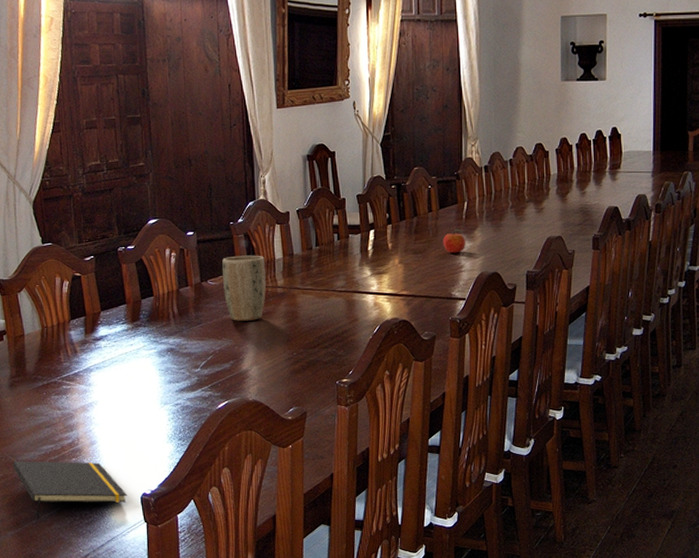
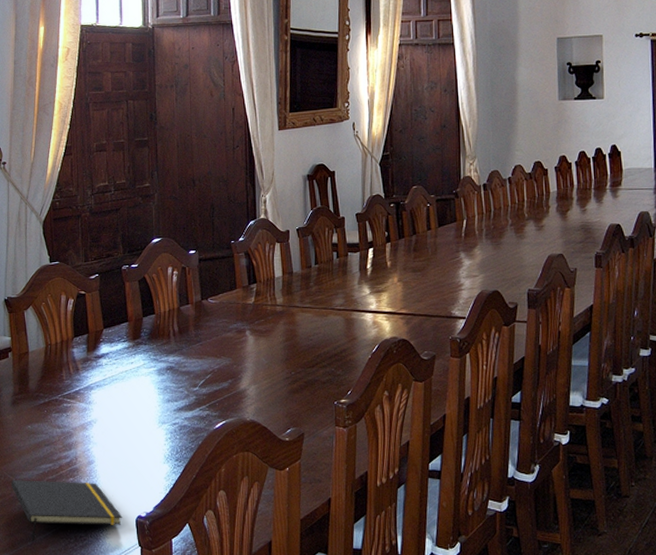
plant pot: present [222,255,267,321] -> none [223,273,266,339]
fruit: present [443,230,465,254] -> none [442,248,465,272]

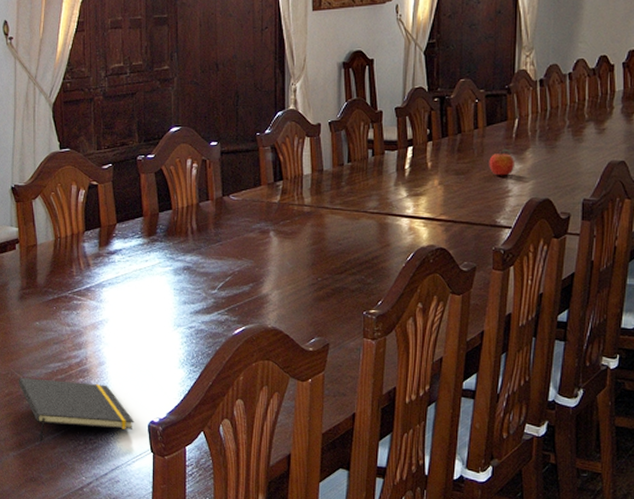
fruit: none [442,248,465,272] -> present [489,150,514,176]

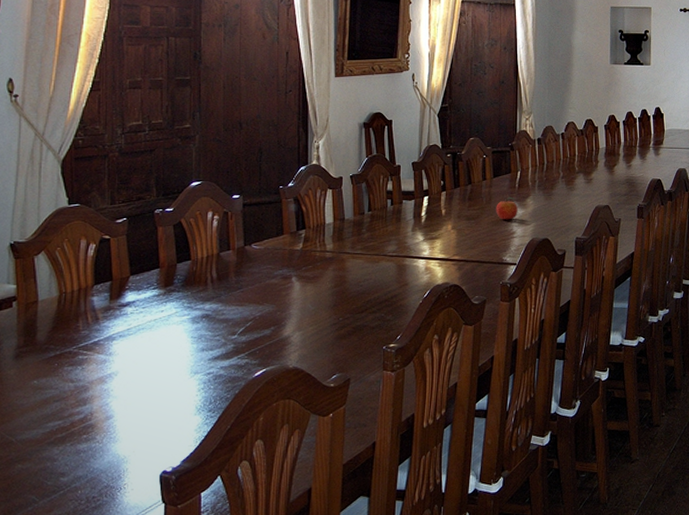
notepad: present [18,378,135,443] -> none [9,439,145,507]

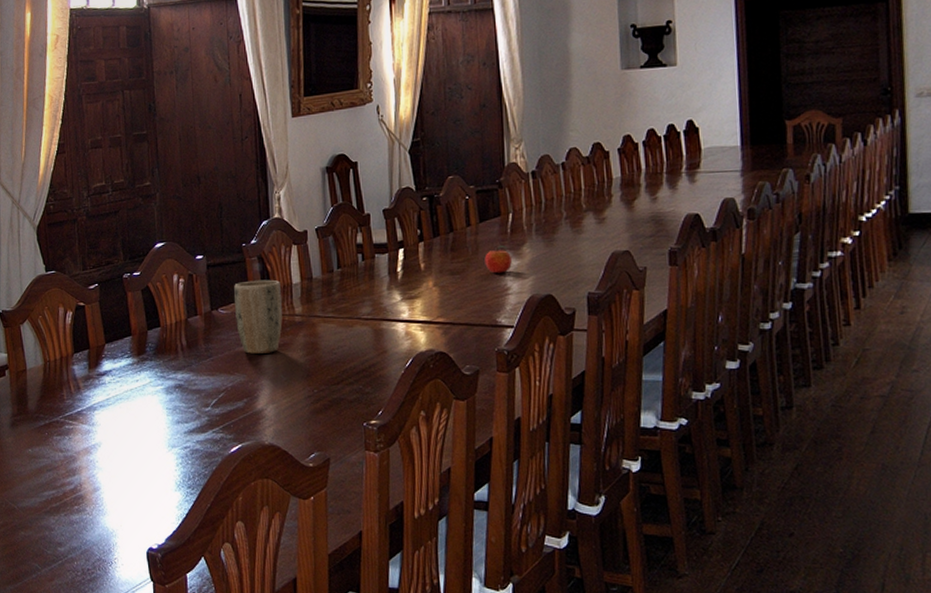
plant pot: none [268,219,315,286] -> present [234,279,283,354]

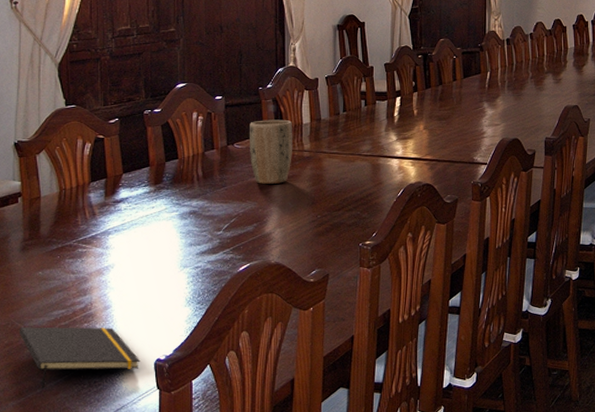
notepad: none [12,508,133,575] -> present [18,327,141,390]
fruit: present [484,246,512,274] -> none [466,98,488,120]

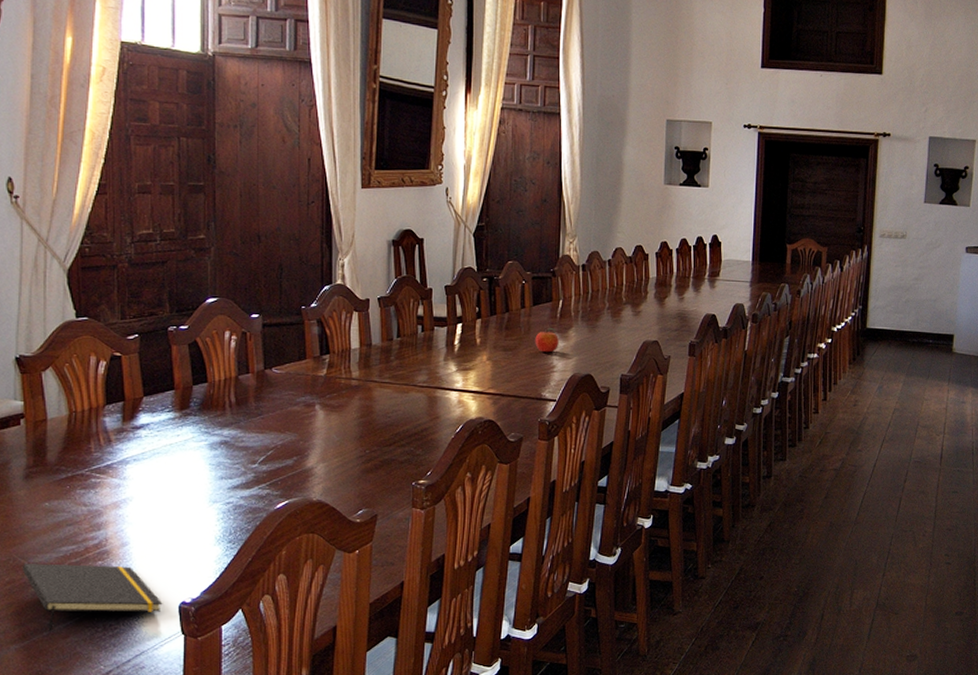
plant pot: present [250,119,293,184] -> none [290,343,340,414]
fruit: none [466,98,488,120] -> present [535,328,559,353]

